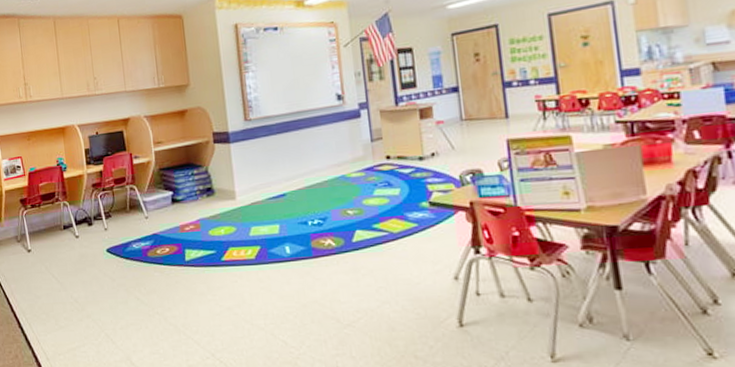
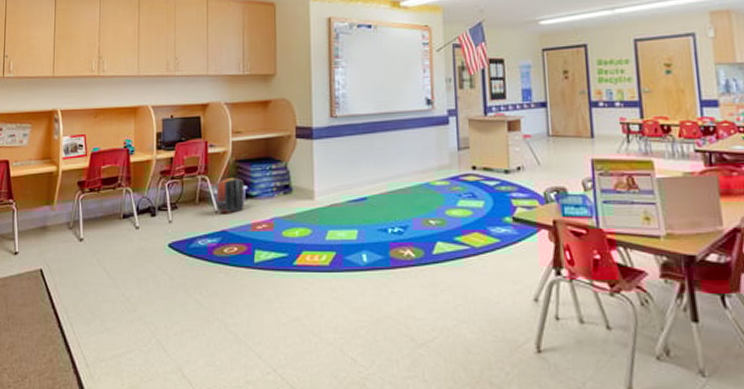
backpack: none [144,183,172,218] -> present [215,176,244,213]

